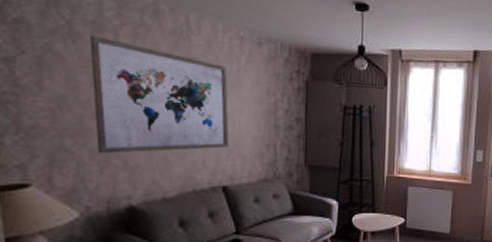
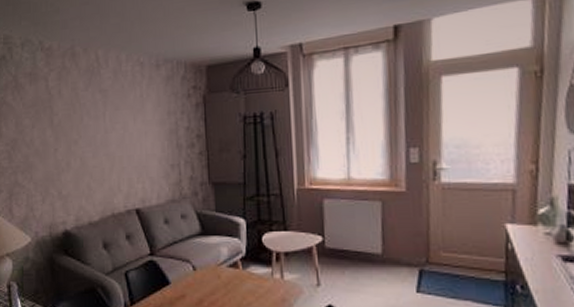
wall art: present [89,35,230,154] -> none [29,84,139,186]

